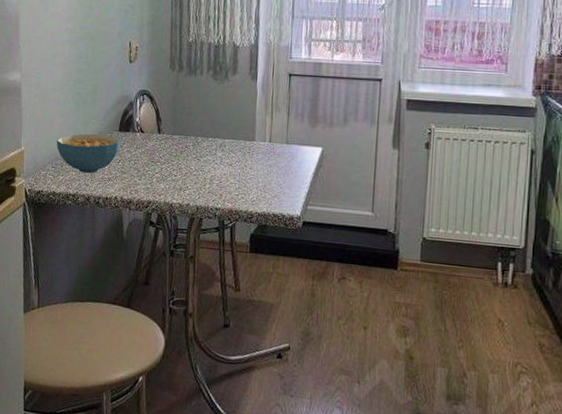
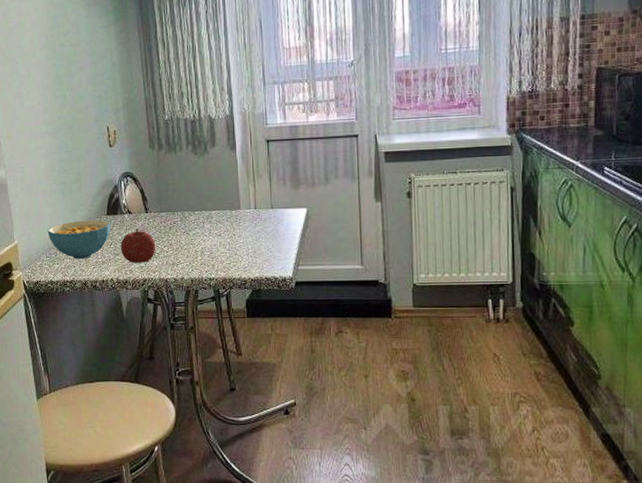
fruit: none [128,147,165,184] -> present [121,227,156,263]

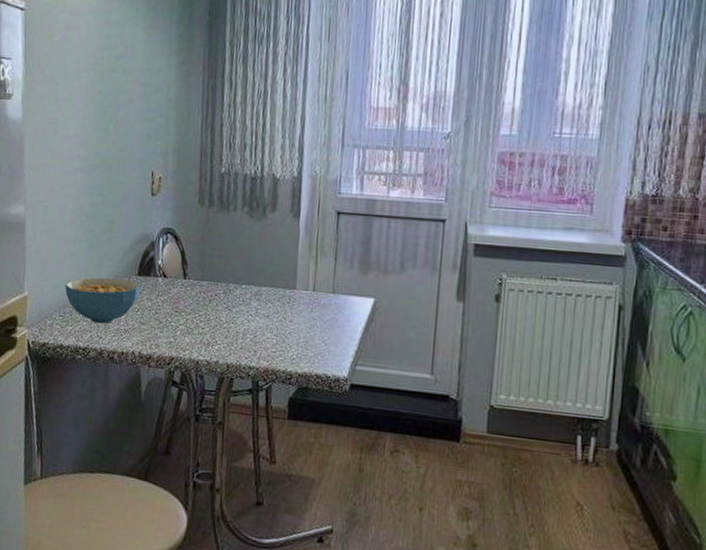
fruit: present [121,227,156,263] -> none [148,295,191,338]

